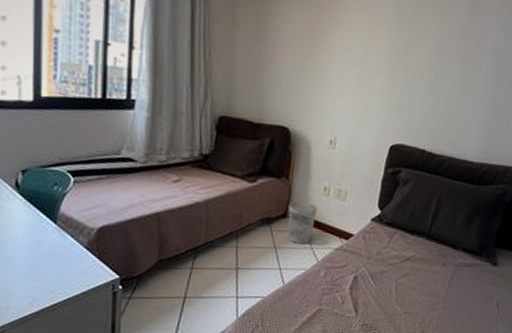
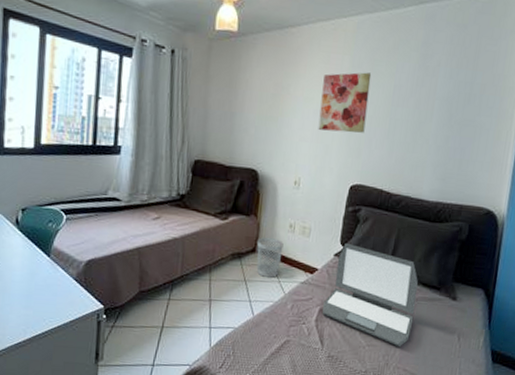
wall art: none [357,19,417,88] -> present [318,72,372,133]
laptop: none [357,206,459,314] -> present [322,242,418,347]

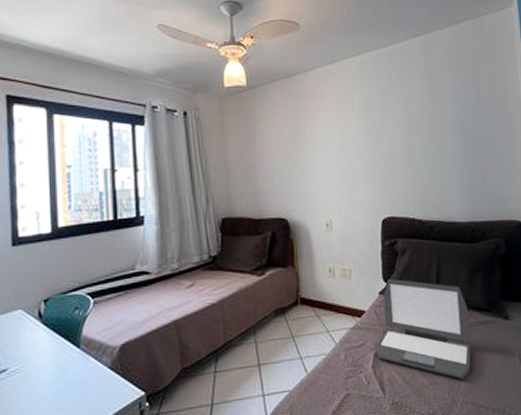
wastebasket: present [256,237,284,278] -> none [299,286,326,329]
wall art: present [318,72,372,133] -> none [337,107,386,169]

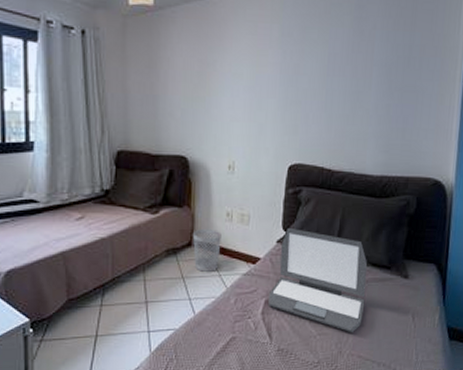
wastebasket: none [299,286,326,329] -> present [193,228,222,272]

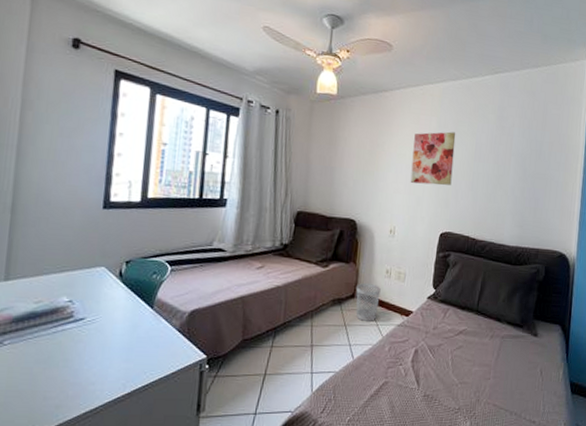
wall art: none [249,41,304,109] -> present [410,131,456,186]
laptop: present [269,227,368,333] -> none [418,286,503,384]

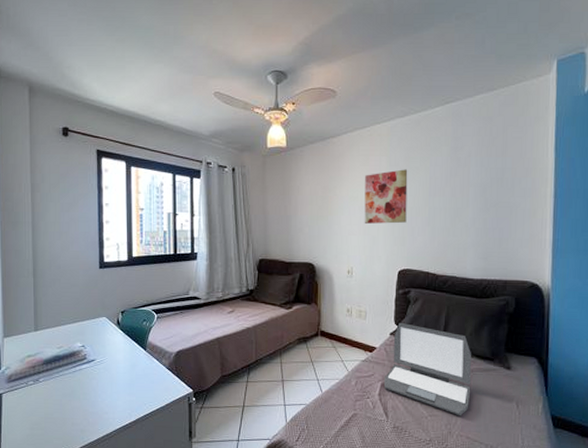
wastebasket: present [355,283,381,321] -> none [320,321,343,358]
laptop: none [418,286,503,384] -> present [384,322,472,416]

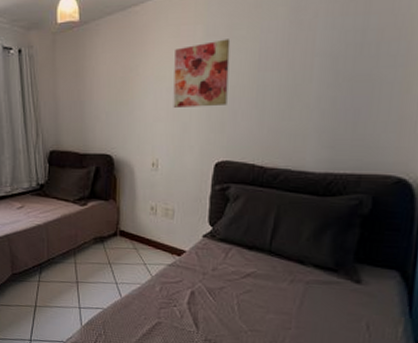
laptop: present [384,322,472,416] -> none [195,223,308,334]

